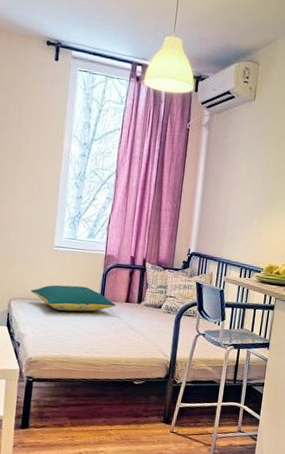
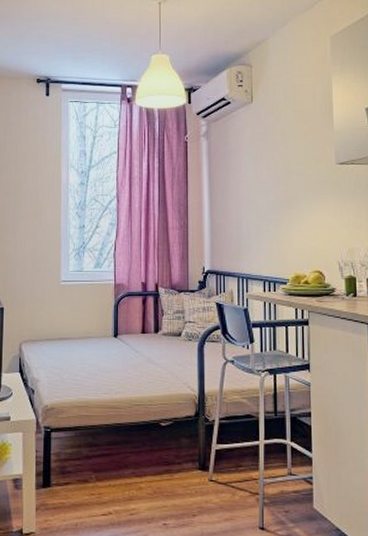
pillow: present [30,284,116,312] -> none [41,320,131,349]

